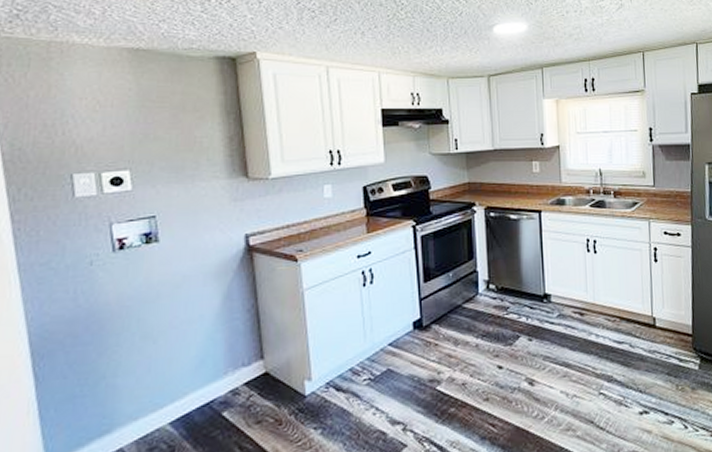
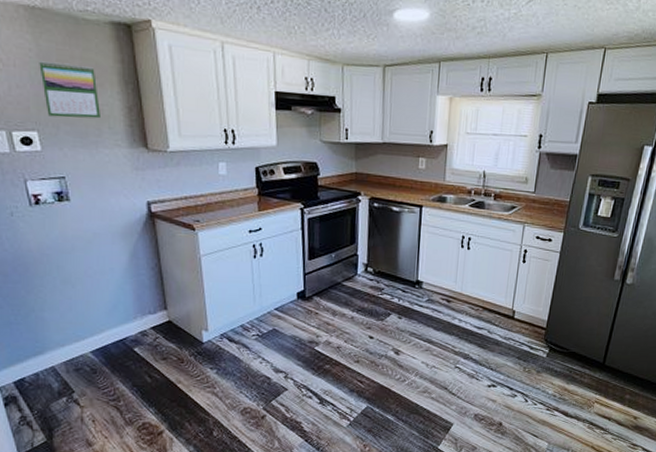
calendar: none [138,99,199,154] -> present [39,61,100,119]

